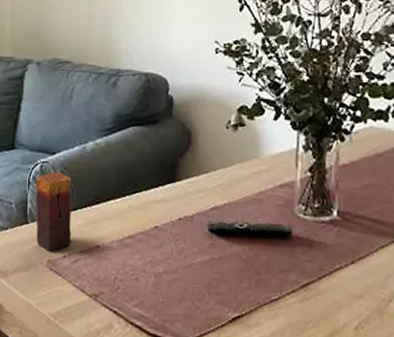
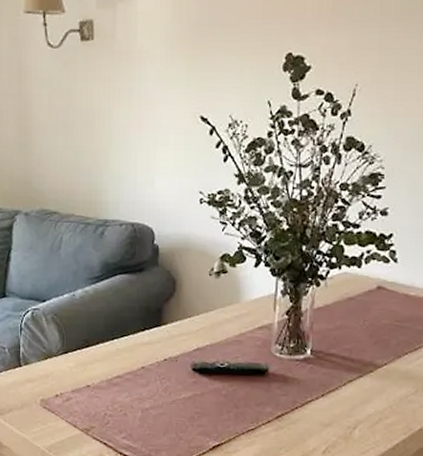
candle: present [36,172,72,252] -> none [27,318,63,392]

